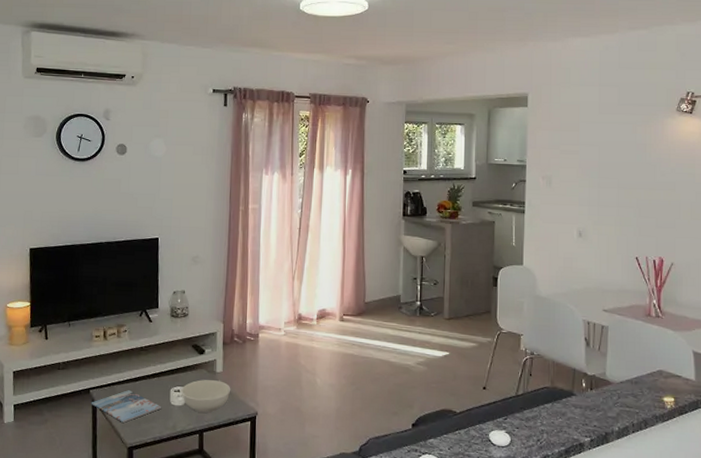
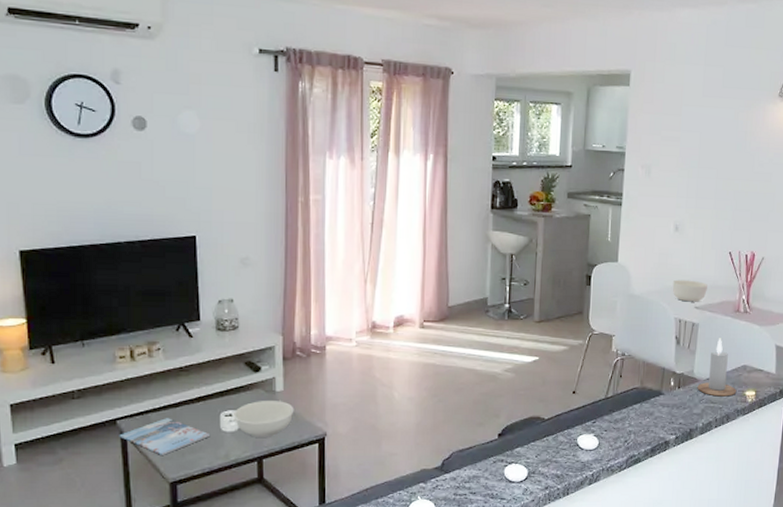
bowl: none [579,283,615,305] -> present [672,279,708,302]
candle: none [610,341,654,401] -> present [697,338,737,397]

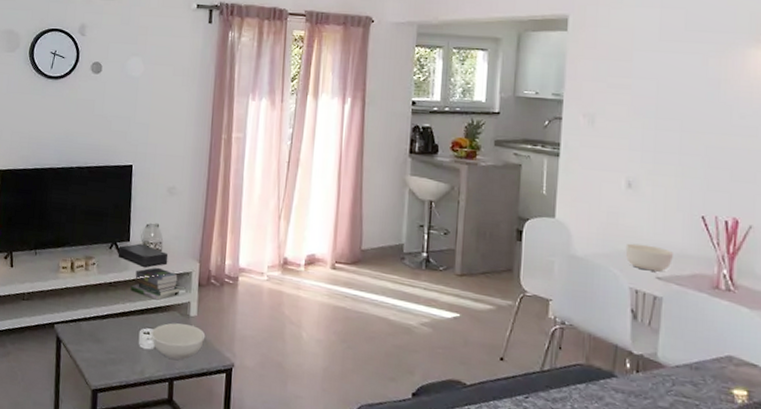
magazine: present [119,418,211,456] -> none [55,328,130,364]
game console: none [187,322,247,348] -> present [118,243,168,268]
books: none [205,345,262,381] -> present [130,267,179,301]
candle: present [697,338,737,397] -> none [663,318,720,392]

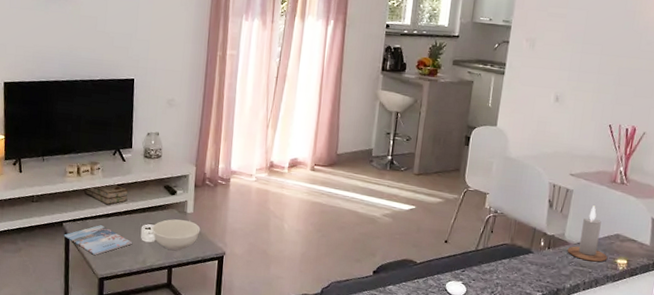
magazine: none [55,328,130,364] -> present [64,225,133,256]
decorative box: none [78,280,125,306] -> present [84,183,128,205]
game console: present [118,243,168,268] -> none [121,150,168,172]
books: present [130,267,179,301] -> none [133,171,178,201]
bowl: present [625,243,673,272] -> none [549,147,585,170]
candle: none [663,318,720,392] -> present [567,205,608,262]

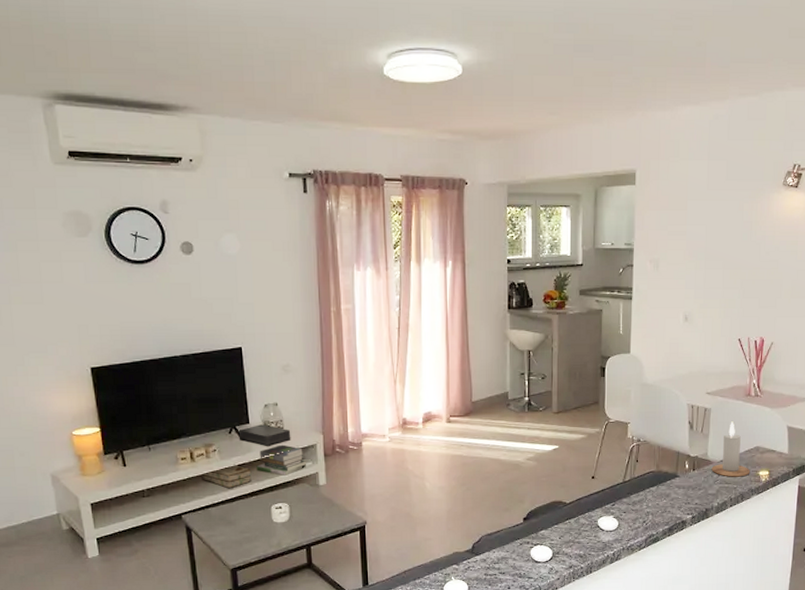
magazine: present [64,225,133,256] -> none [184,512,264,546]
game console: none [121,150,168,172] -> present [238,424,291,447]
books: none [133,171,178,201] -> present [256,444,306,477]
bowl: present [152,219,201,251] -> none [283,493,337,527]

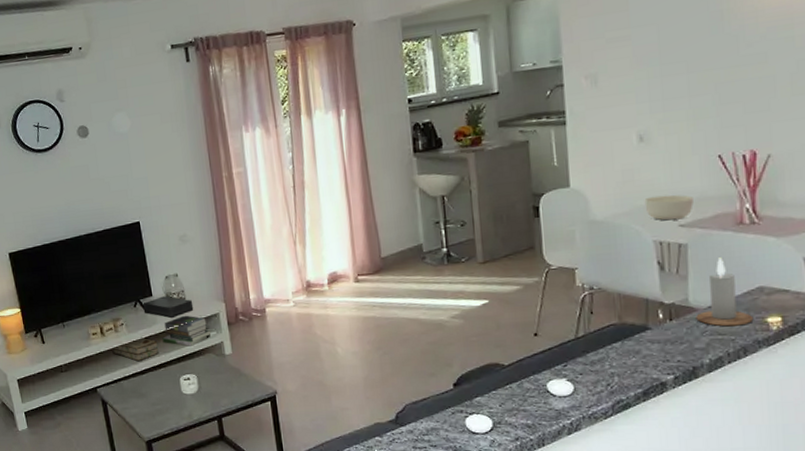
bowl: none [684,367,718,388] -> present [644,195,694,221]

